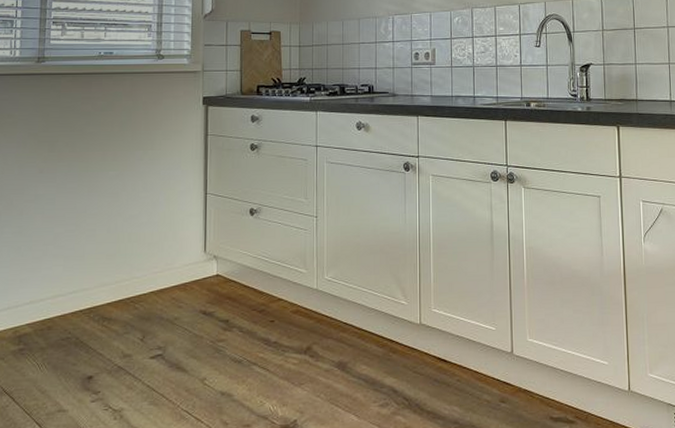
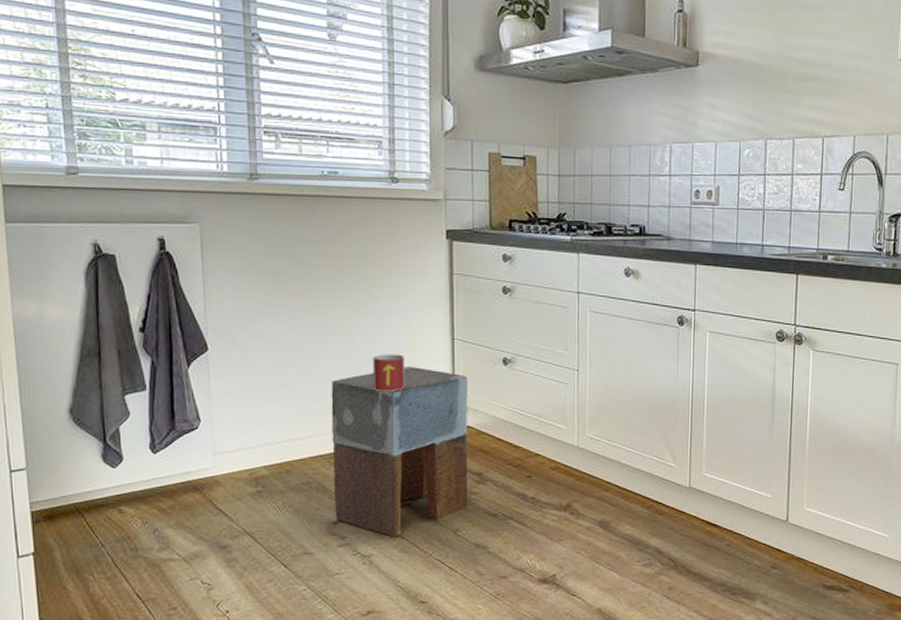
stool: none [90,220,218,389] -> present [331,365,468,537]
mug: none [132,210,162,246] -> present [372,354,405,392]

